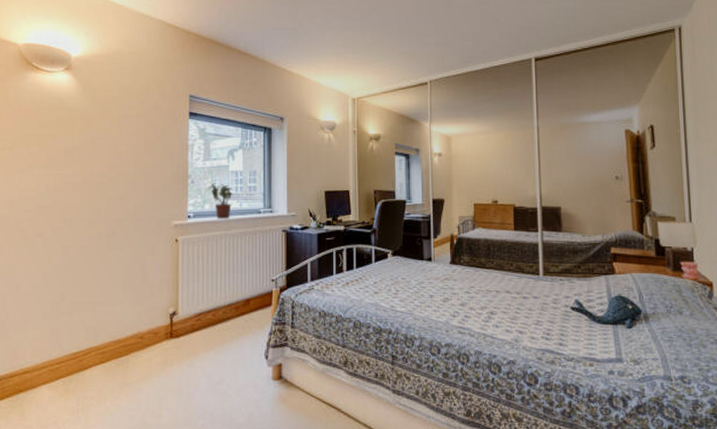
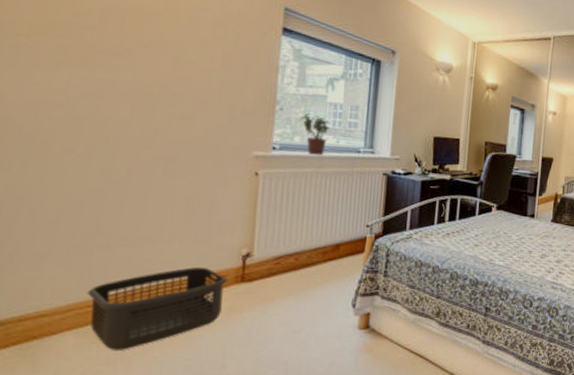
clothes hamper: none [56,325,160,401] -> present [87,266,228,350]

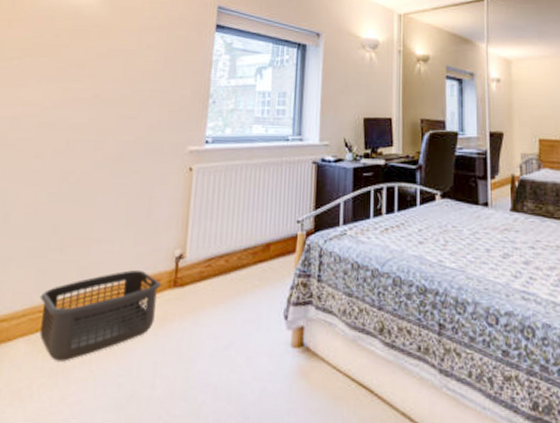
potted plant: present [301,114,330,157] -> none [232,105,259,148]

